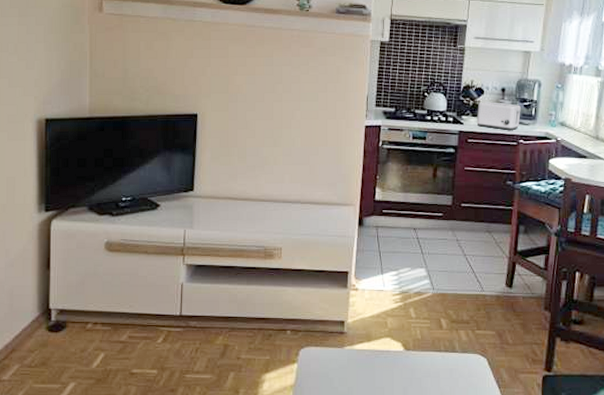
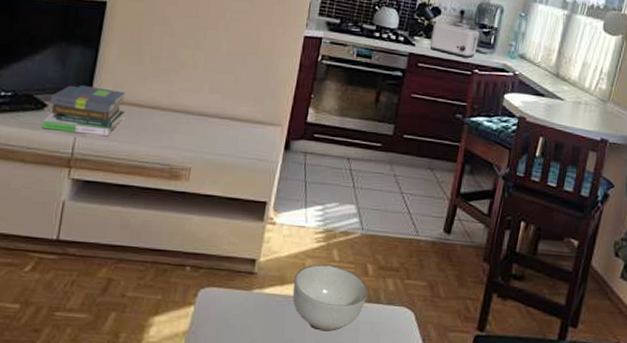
books: none [158,185,223,227] -> present [42,84,126,137]
bowl: none [378,321,444,379] -> present [293,264,369,332]

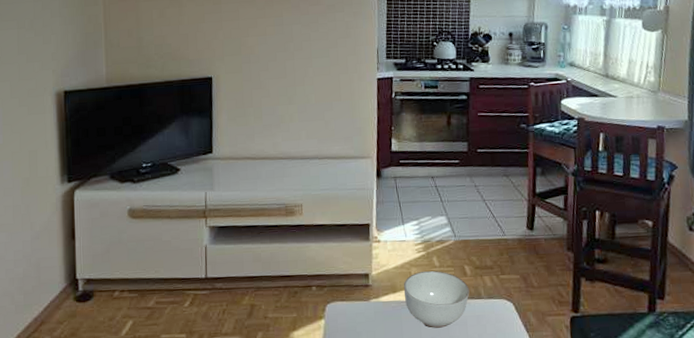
books: present [42,84,126,137] -> none [178,148,242,189]
toaster: present [429,23,479,59] -> none [486,47,530,75]

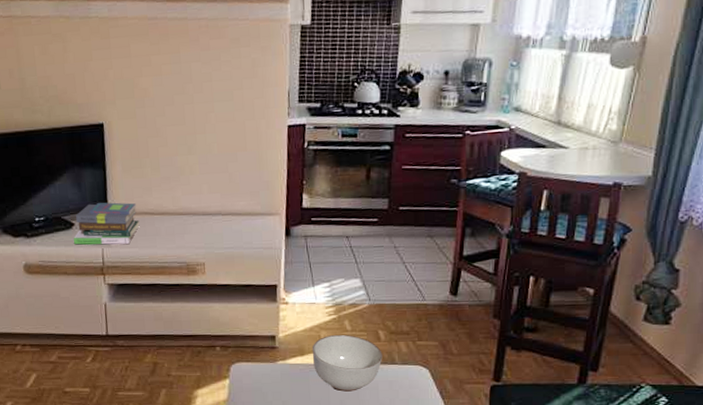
books: none [178,148,242,189] -> present [74,202,140,245]

